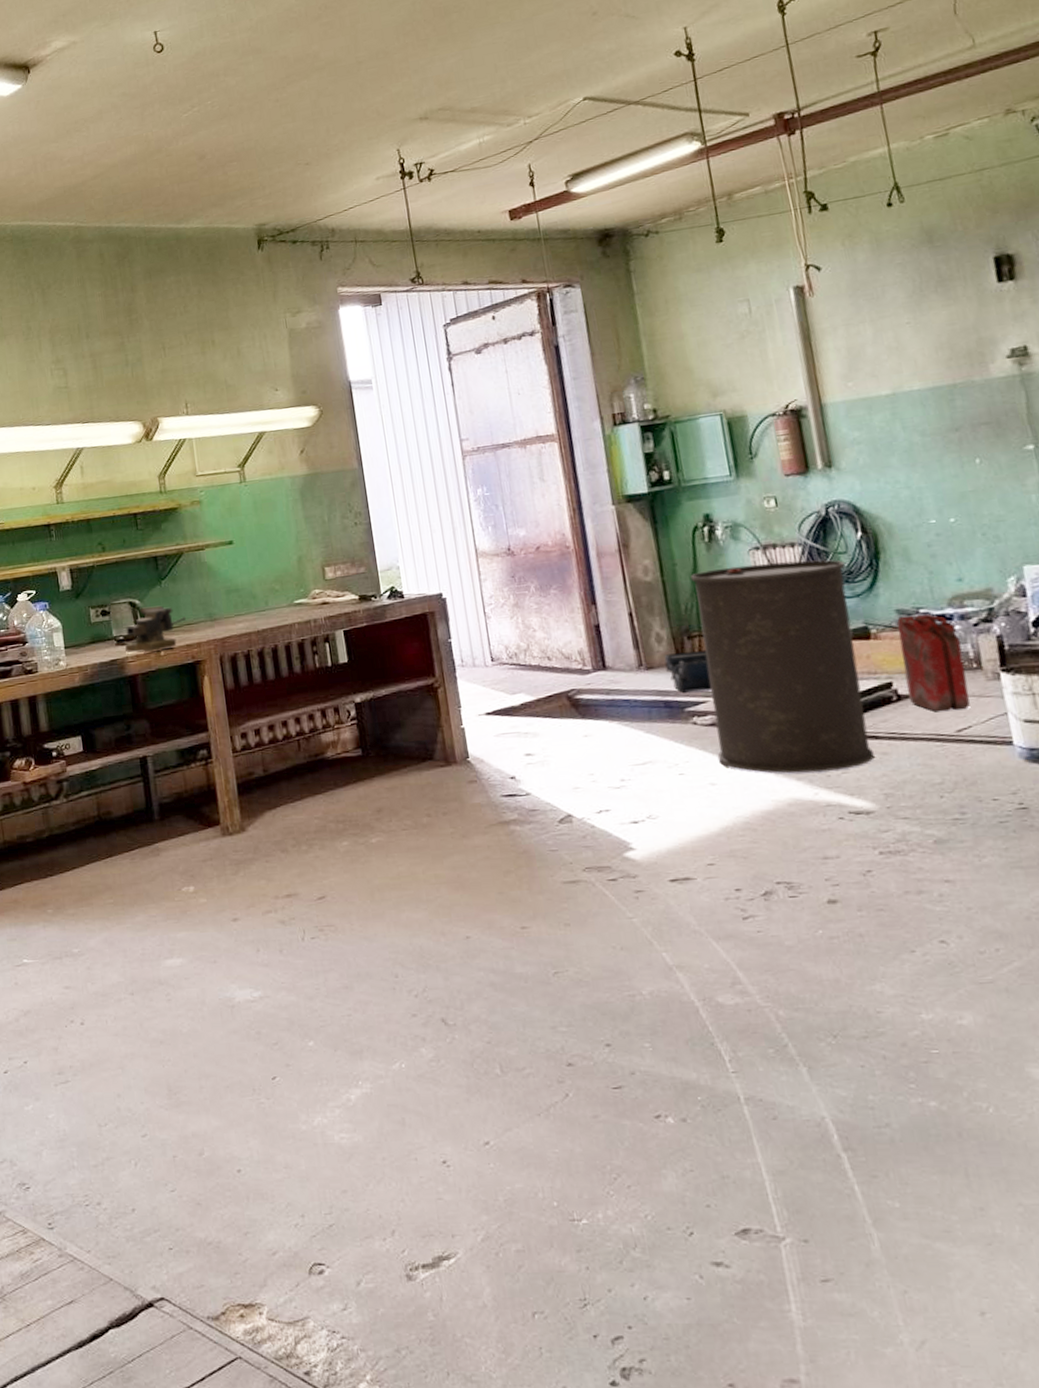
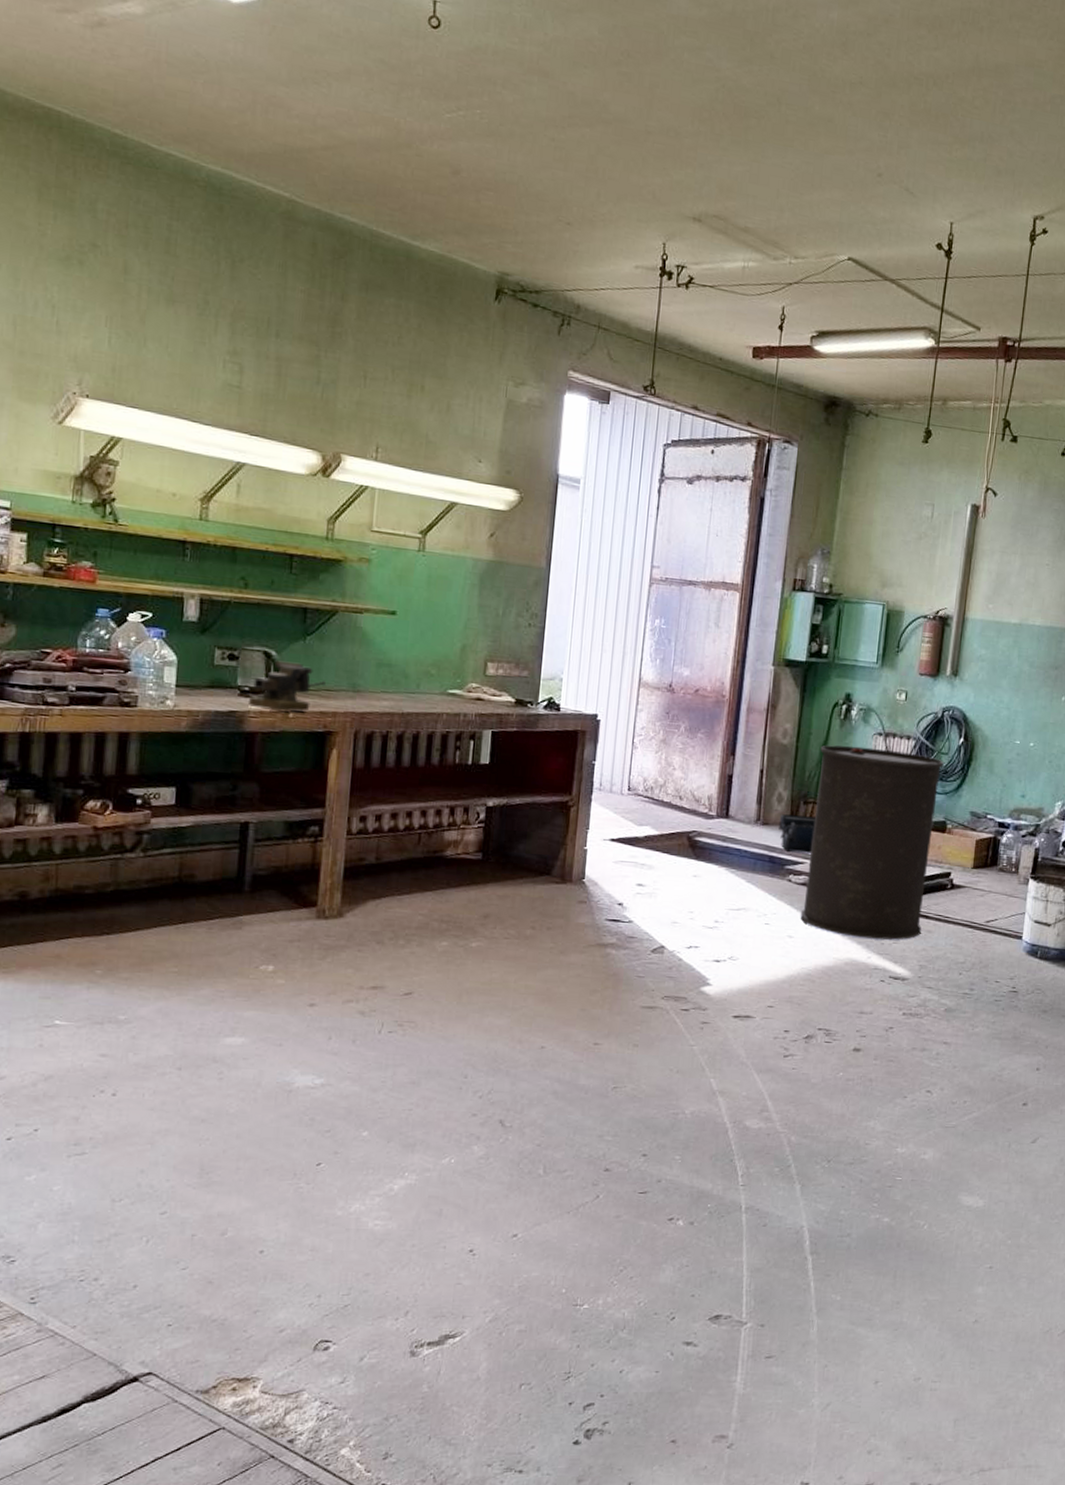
fuel can: present [897,613,970,712] -> none [959,818,1010,905]

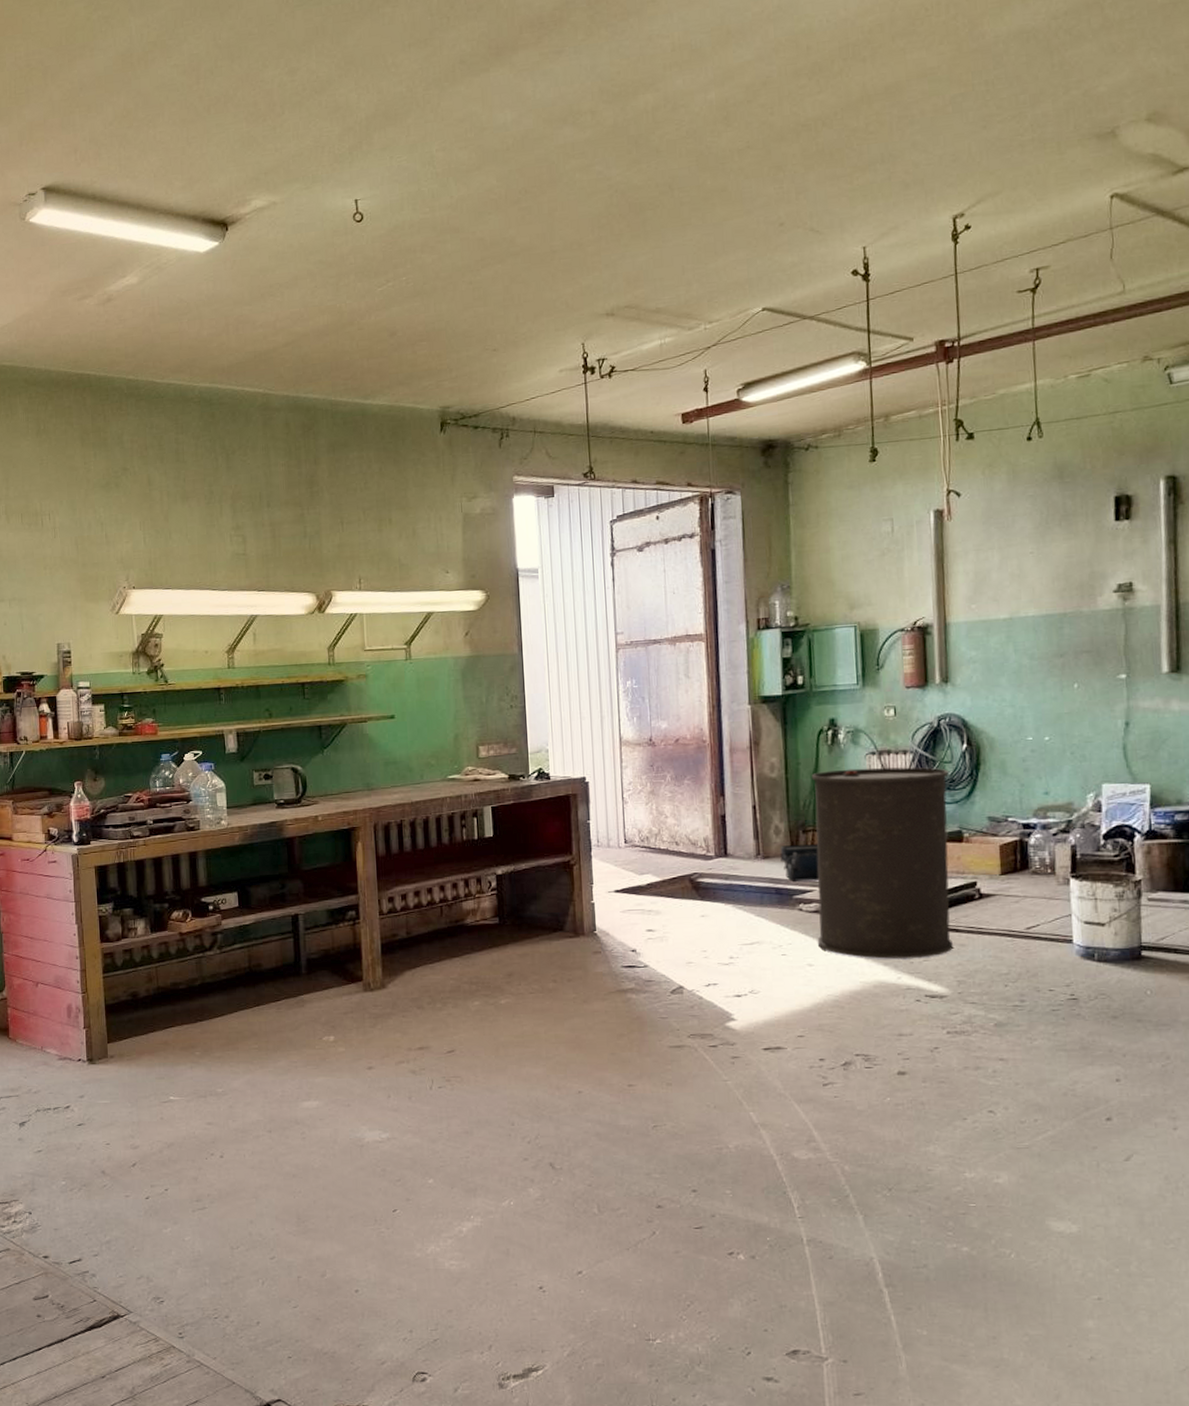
bench vise: present [249,660,326,712] -> none [285,773,344,817]

